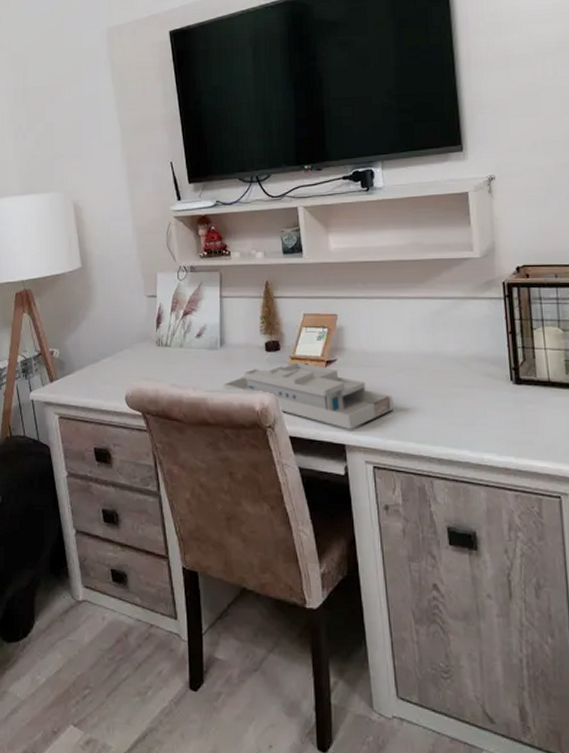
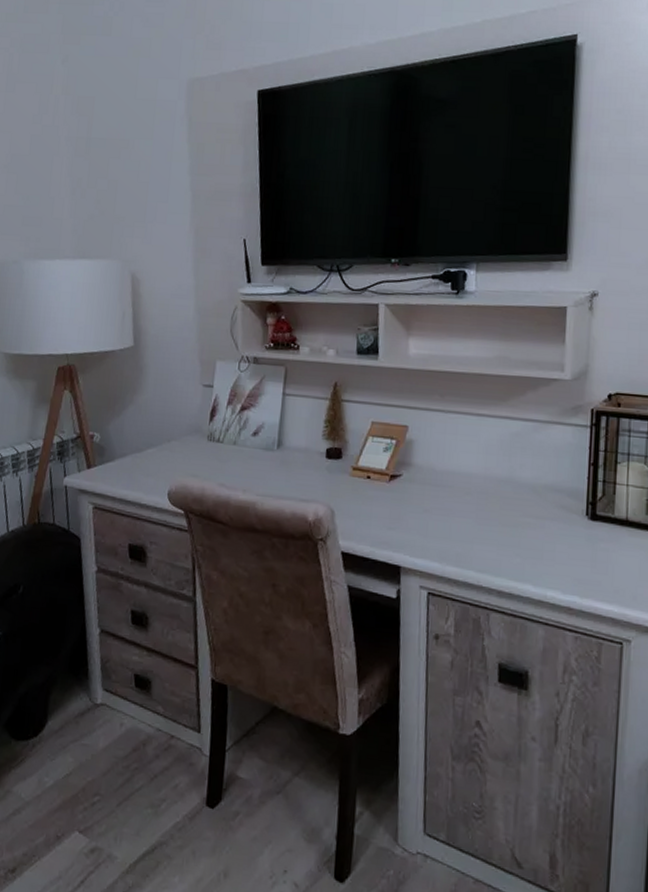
desk organizer: present [223,362,394,430] -> none [275,473,458,552]

